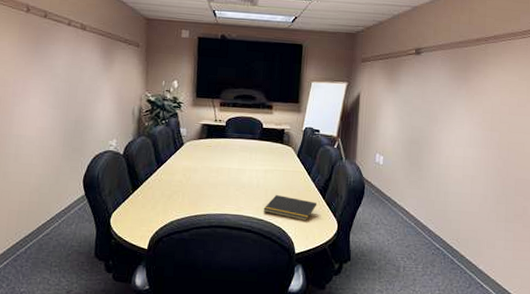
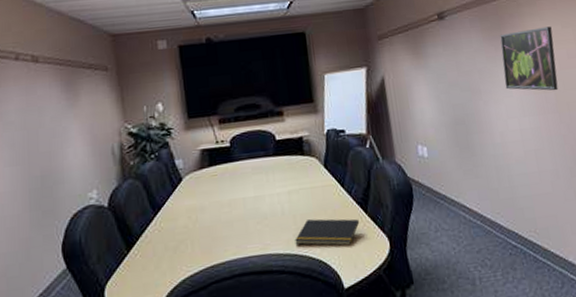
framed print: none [459,76,510,131] -> present [500,26,559,91]

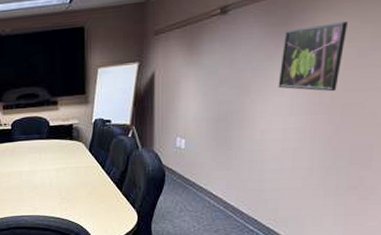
notepad: present [295,218,360,246] -> none [59,192,114,215]

